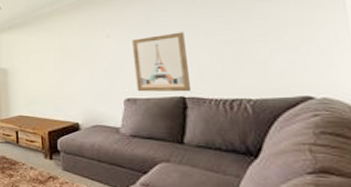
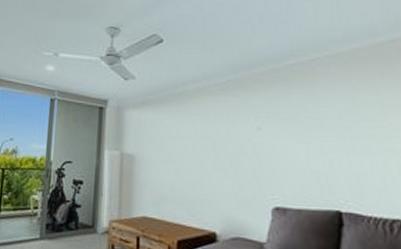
wall art: present [132,32,192,92] -> none [287,133,350,206]

